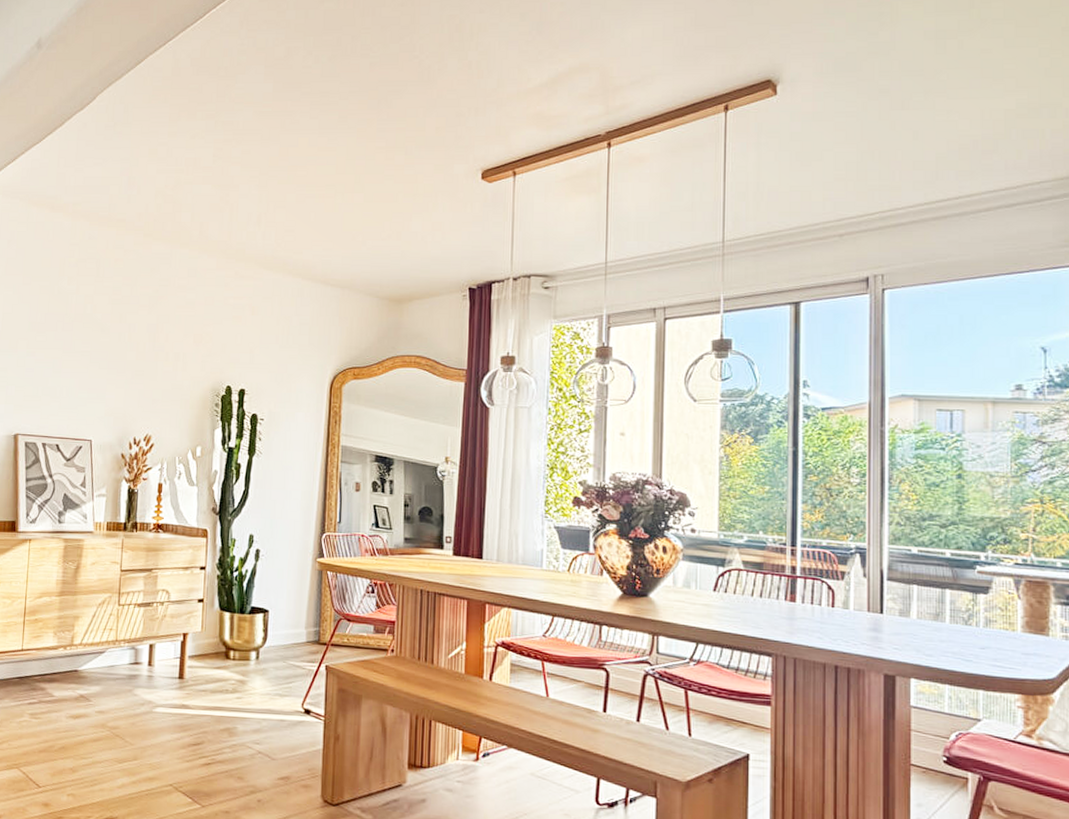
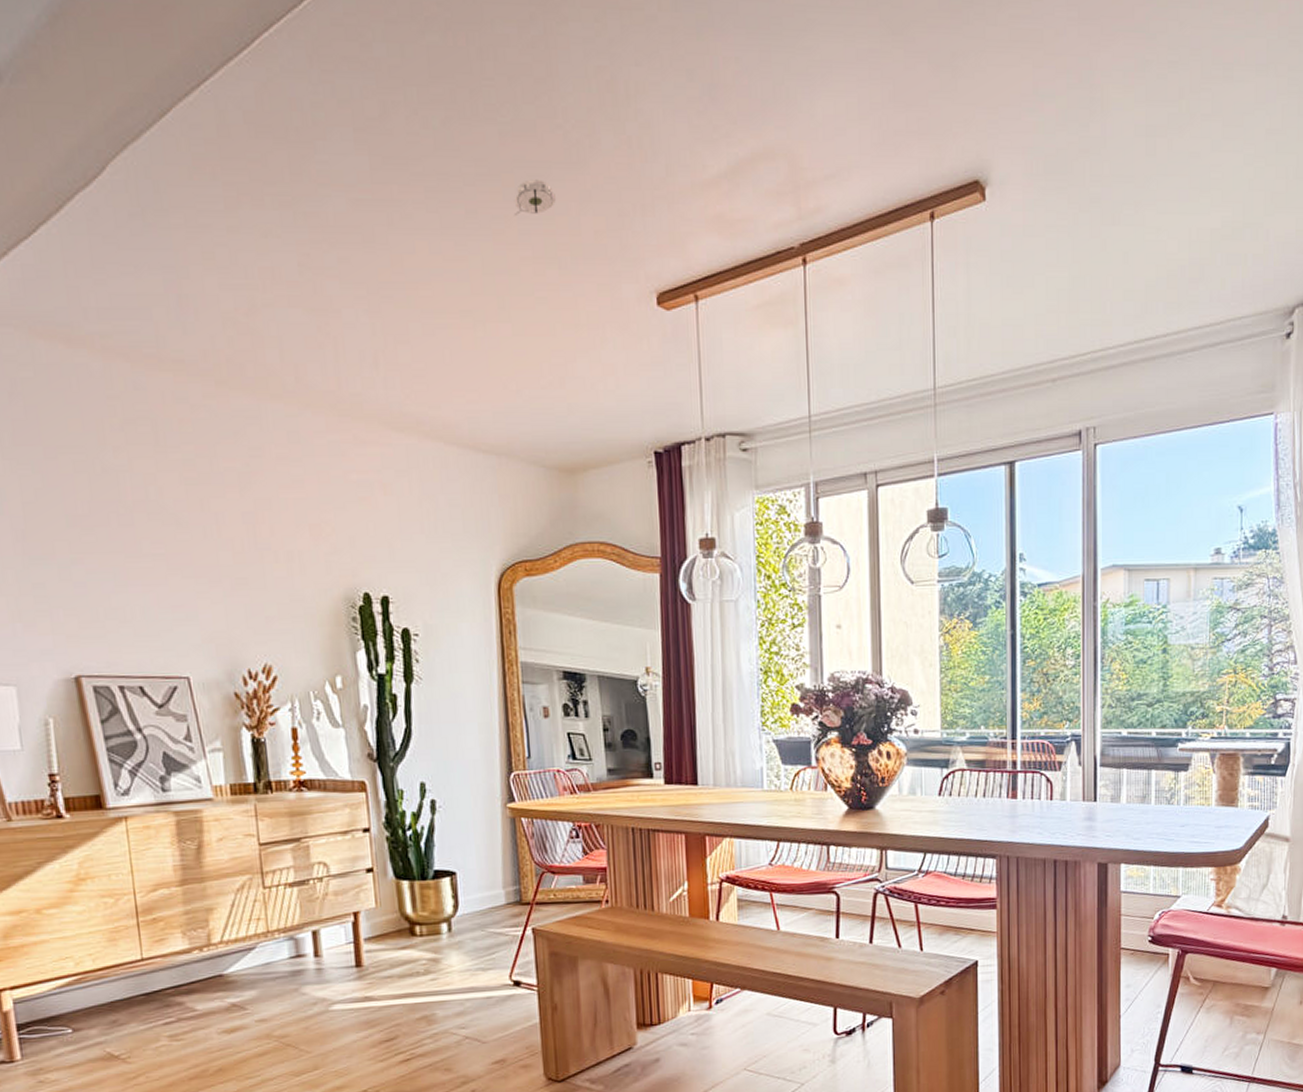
smoke detector: none [376,93,408,118] -> present [514,179,556,215]

